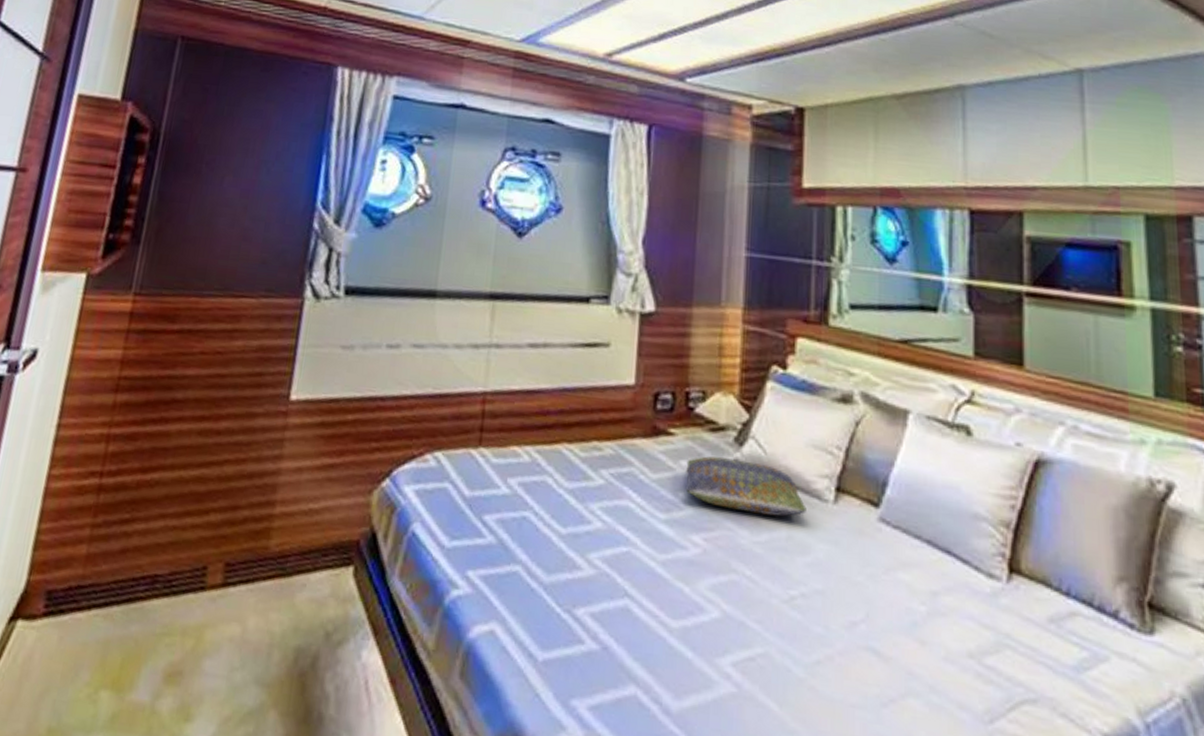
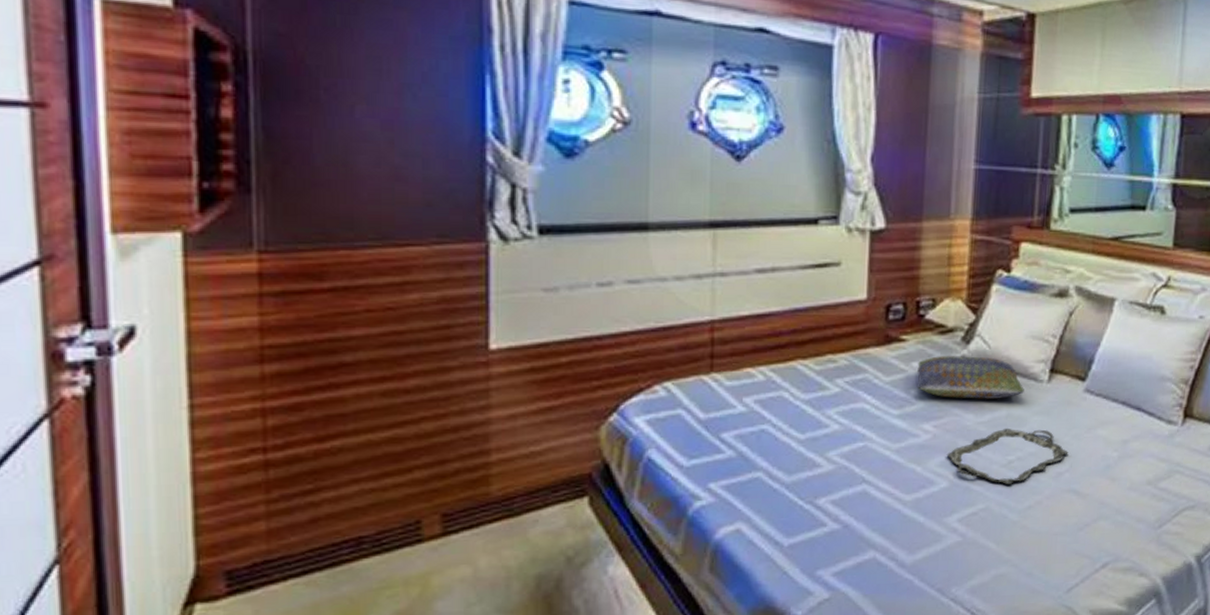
serving tray: none [718,553,863,628] -> present [946,428,1069,484]

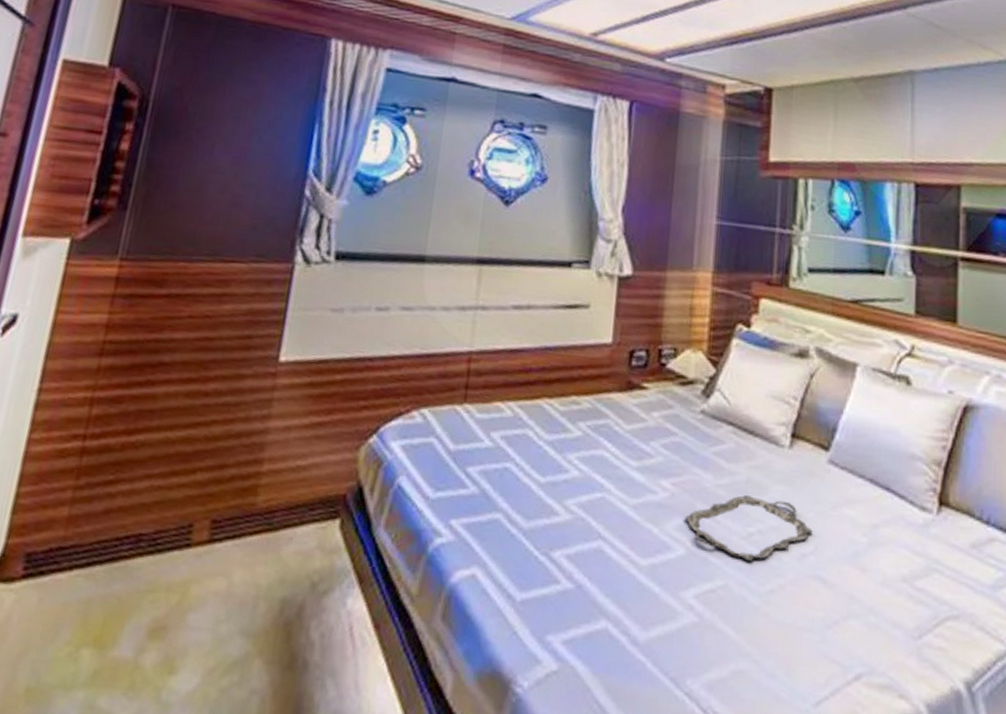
cushion: present [916,355,1024,399] -> none [656,408,765,462]

